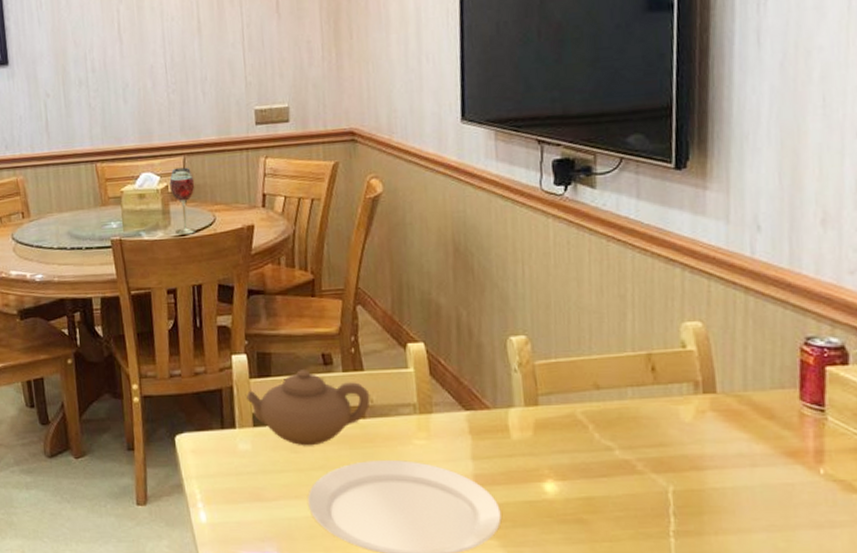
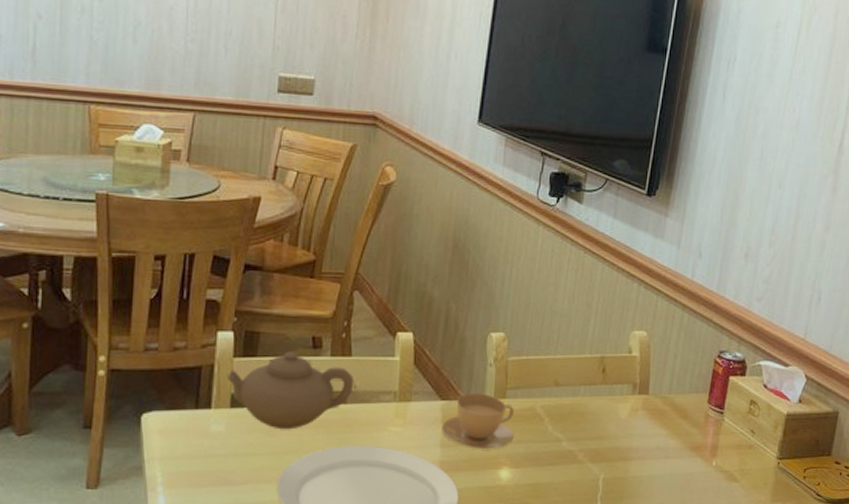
wineglass: present [169,167,197,235] -> none [173,124,203,199]
teacup: none [470,401,554,460] -> present [442,393,514,449]

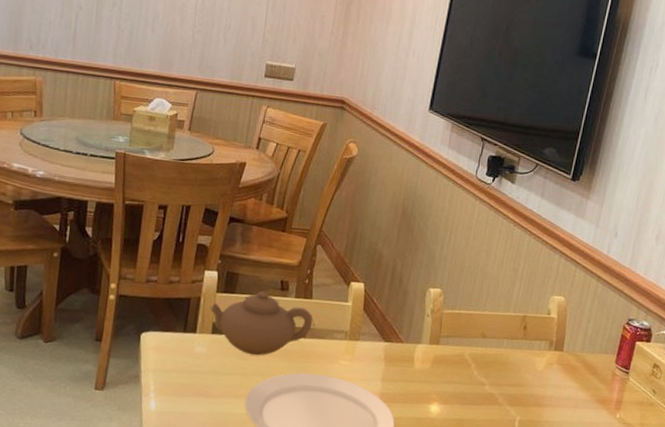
teacup: present [442,393,514,449] -> none [383,337,446,387]

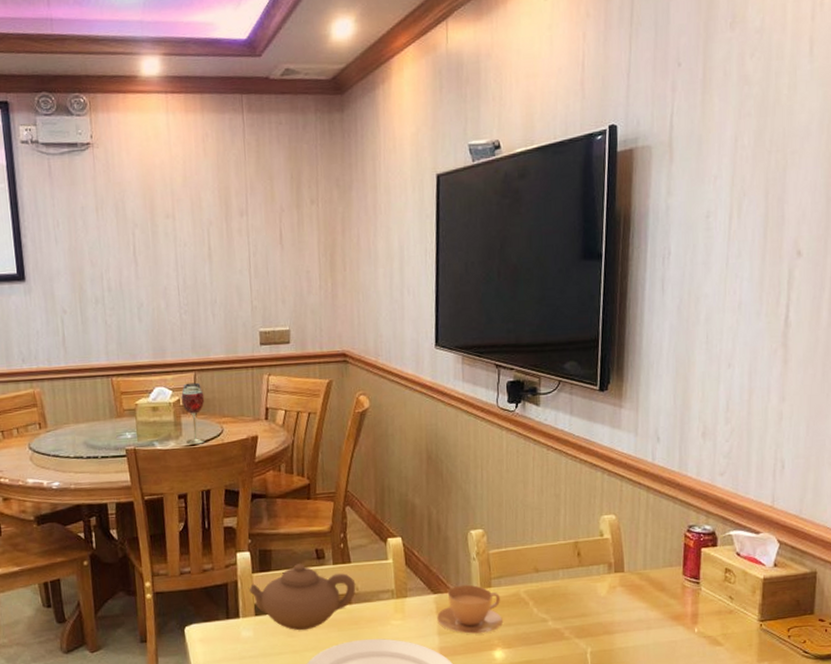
wineglass: none [176,99,202,161] -> present [181,382,206,445]
teacup: none [383,337,446,387] -> present [437,584,503,634]

